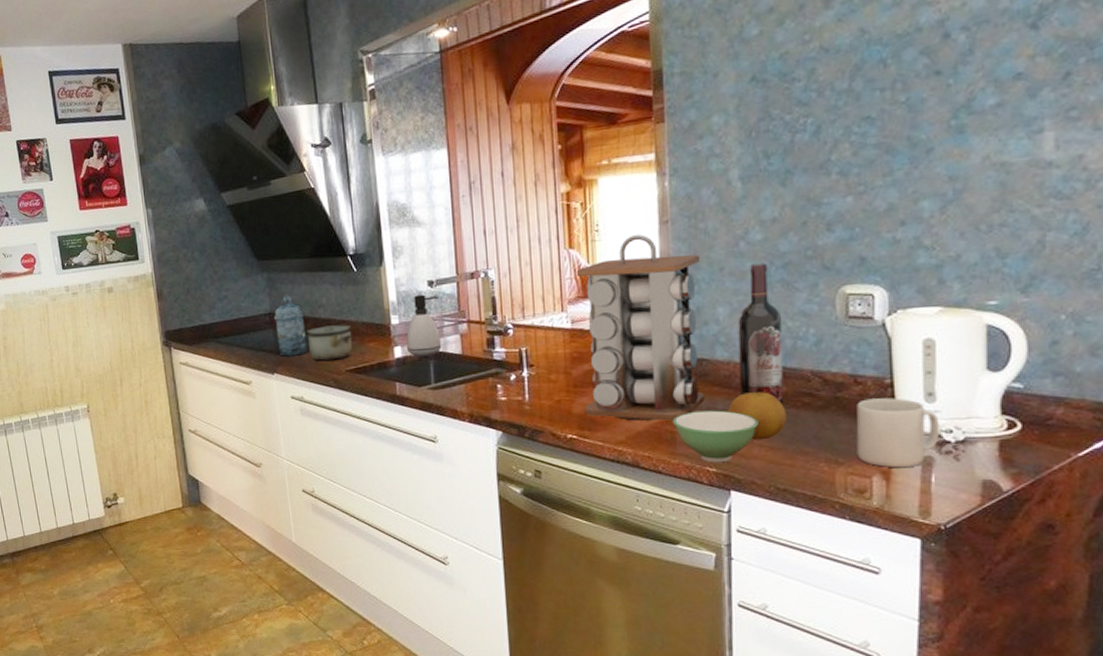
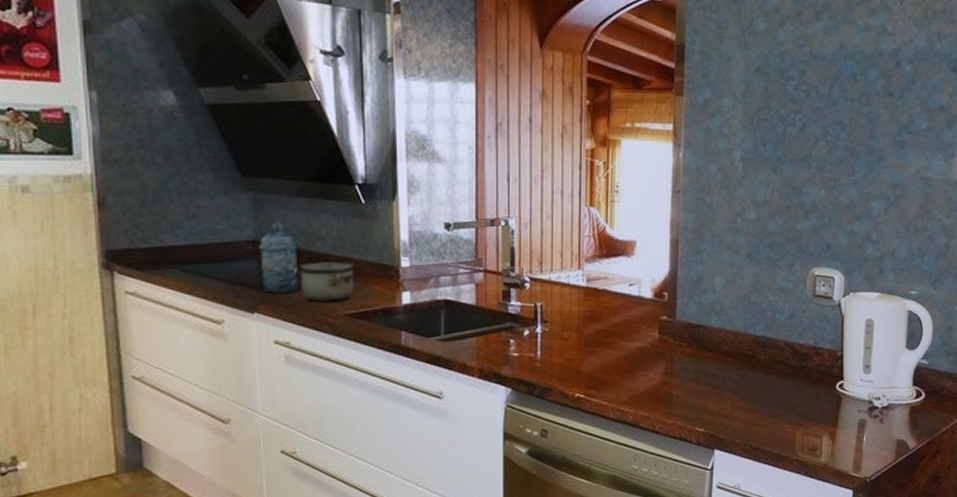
soap dispenser: present [406,294,442,357] -> none [417,237,455,305]
spice rack: present [576,234,705,421] -> none [594,201,705,383]
bowl: present [672,410,759,464] -> none [670,374,741,424]
fruit: present [727,392,786,441] -> none [716,359,763,403]
wine bottle: present [737,263,784,406] -> none [727,240,766,372]
mug: present [856,398,940,468] -> none [813,368,872,430]

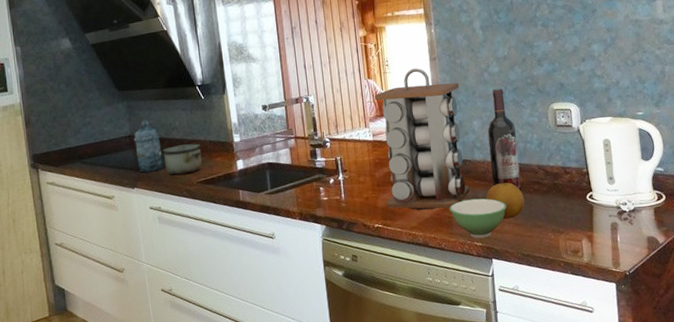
spice rack: none [594,201,705,383] -> present [374,68,470,210]
bowl: none [670,374,741,424] -> present [448,198,507,239]
fruit: none [716,359,763,403] -> present [485,182,525,220]
wine bottle: none [727,240,766,372] -> present [487,88,522,192]

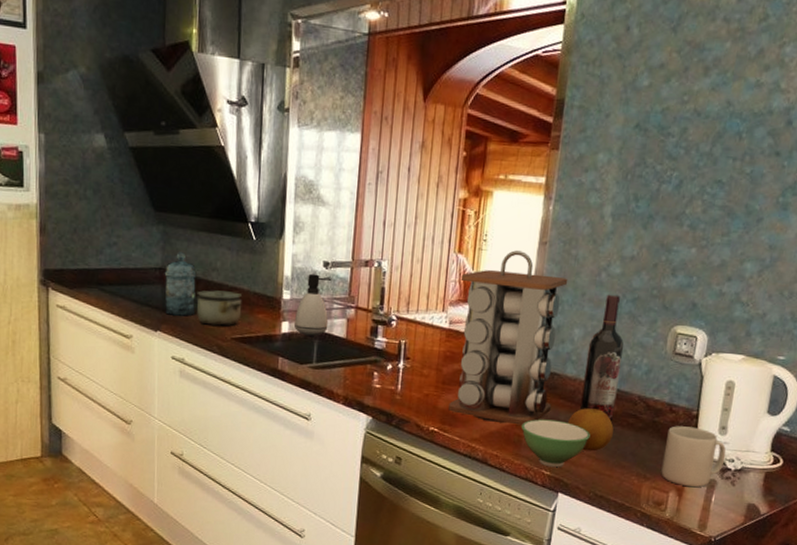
soap dispenser: none [246,116,276,168] -> present [294,273,332,336]
mug: none [568,182,619,233] -> present [661,426,727,488]

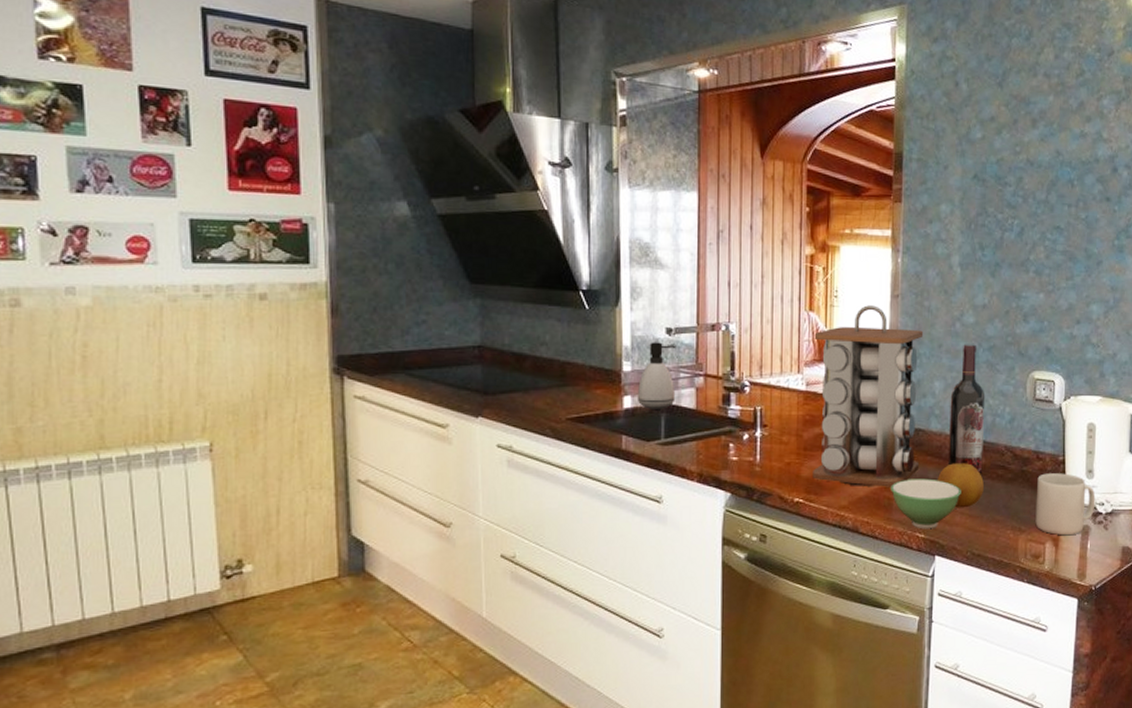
canister: present [164,252,197,316] -> none [484,326,522,398]
saucepan: present [196,290,243,327] -> none [524,367,577,407]

